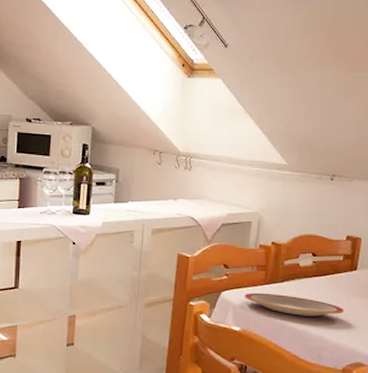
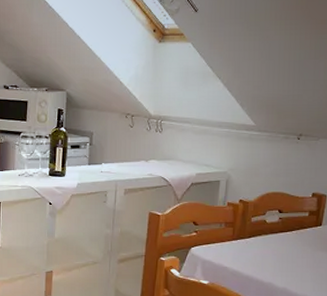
plate: present [244,292,344,316] -> none [213,248,309,270]

